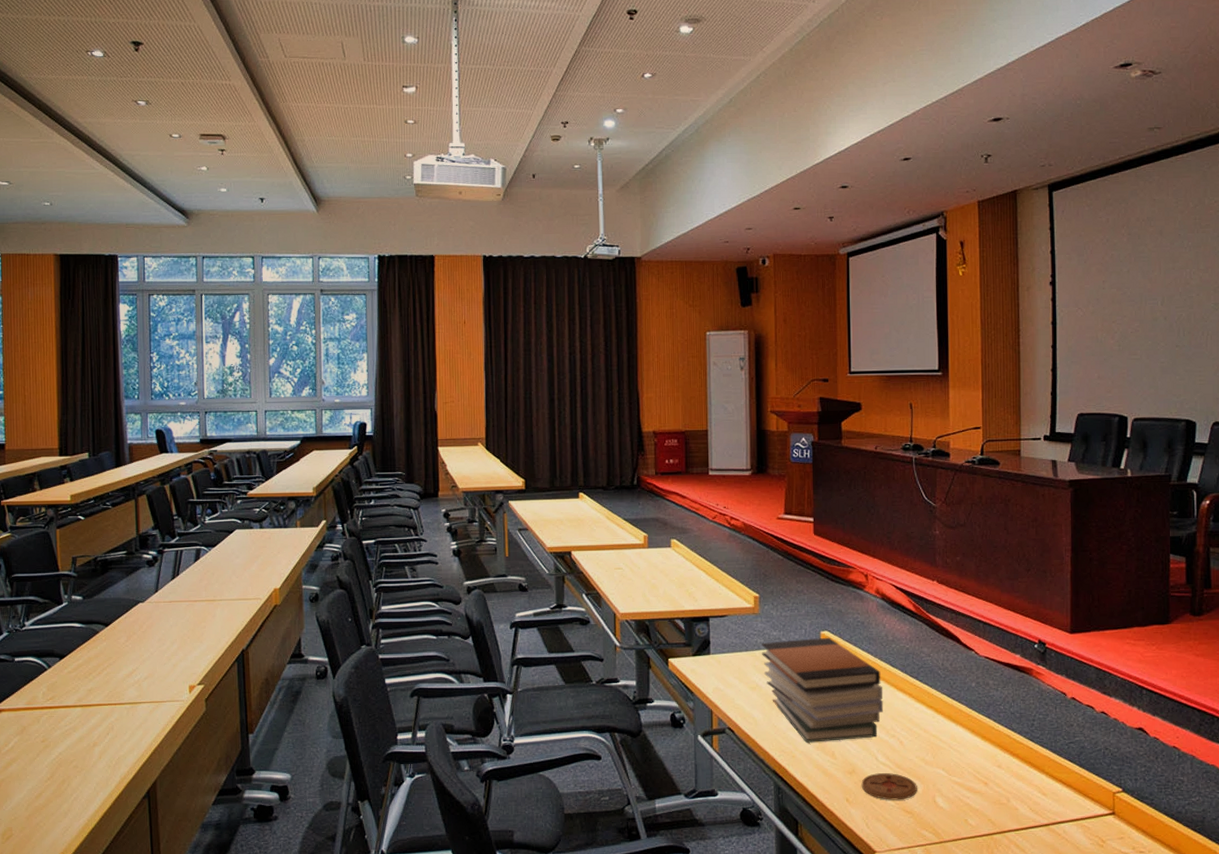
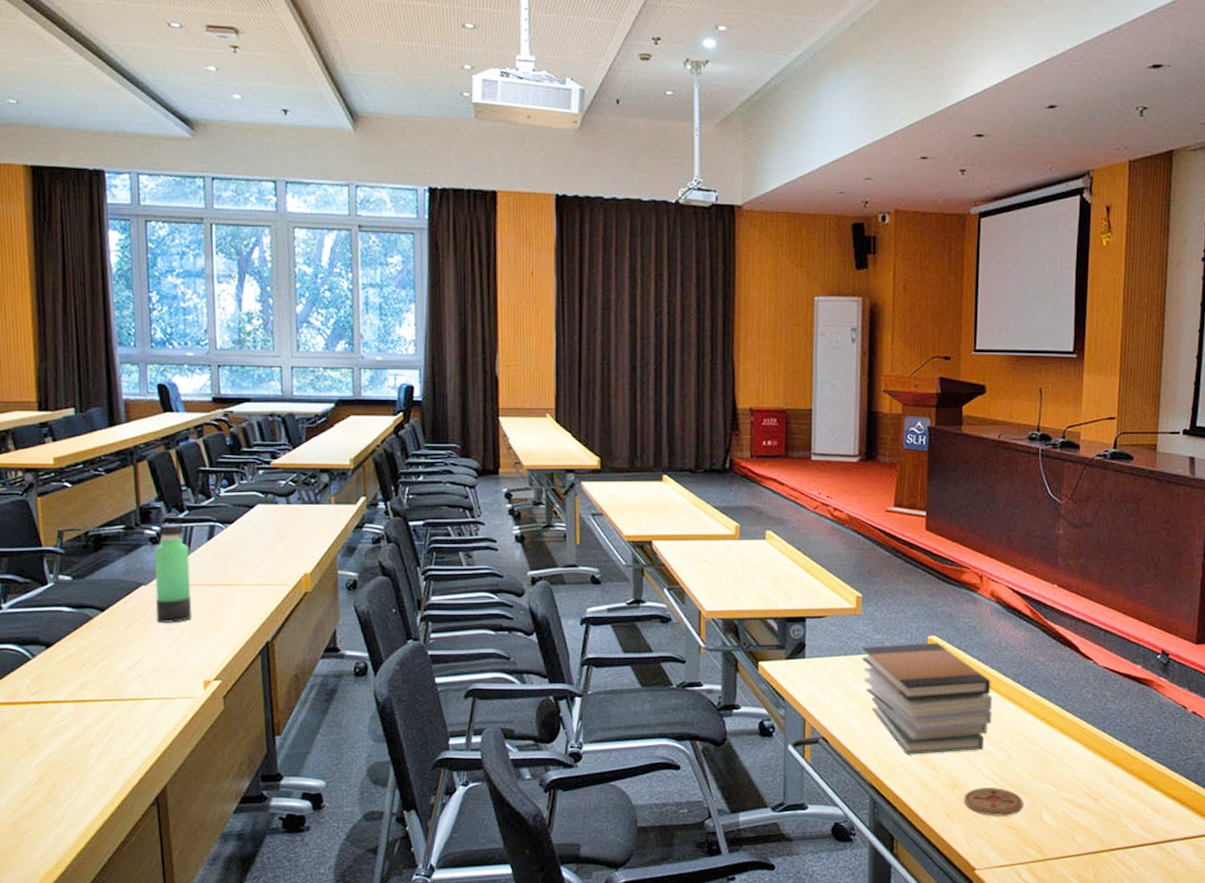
thermos bottle: none [150,539,181,635] -> present [154,513,192,623]

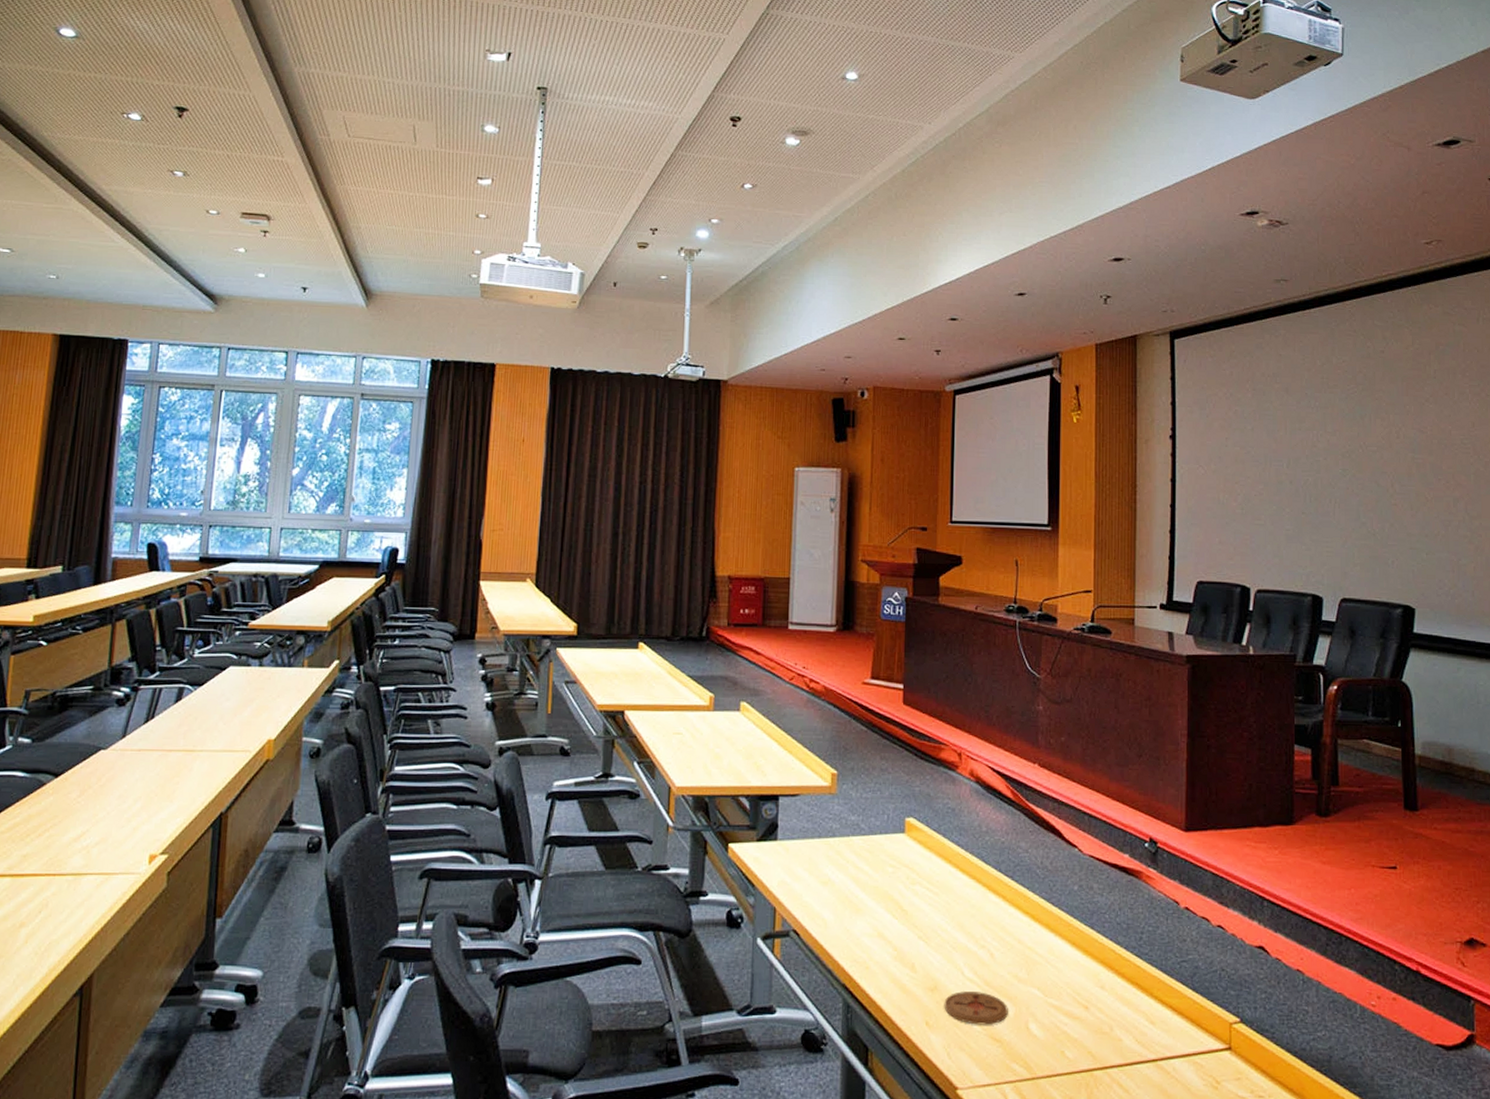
thermos bottle: present [154,513,192,623] -> none [110,674,155,791]
book stack: present [861,642,993,754] -> none [836,825,974,951]

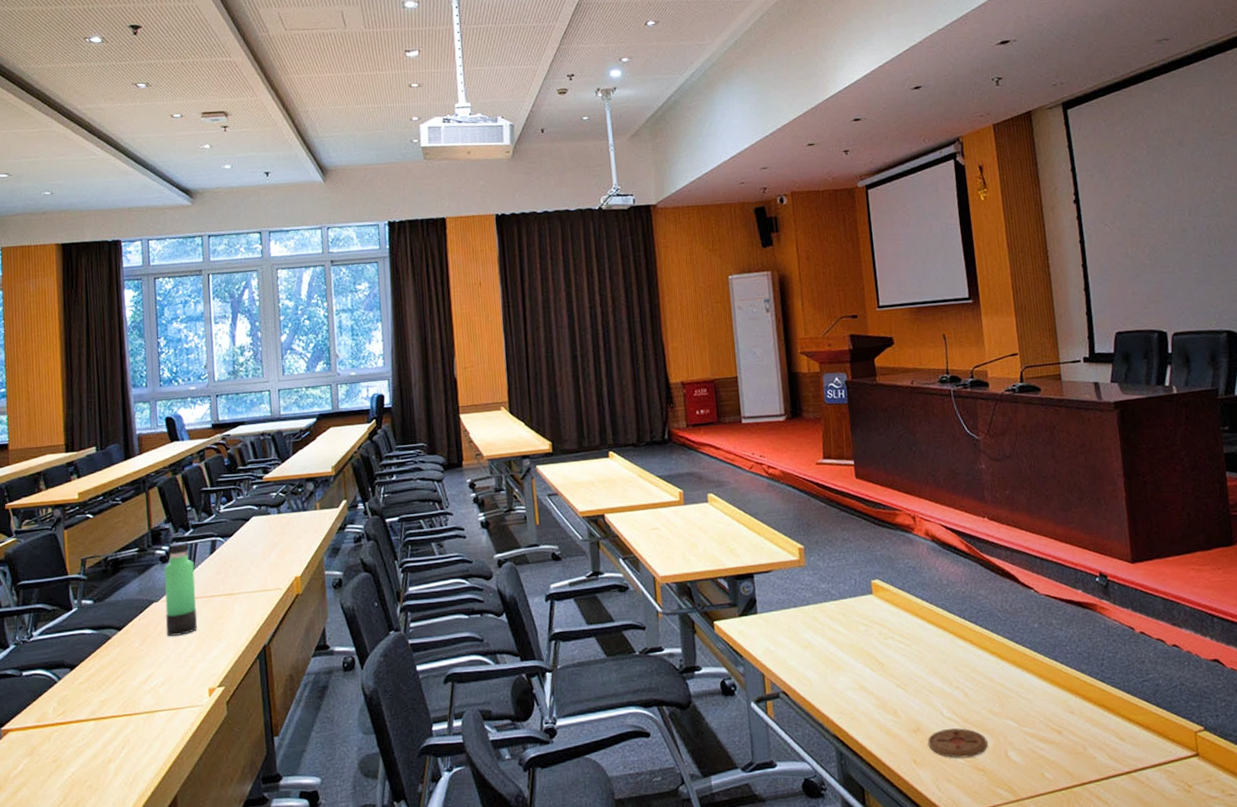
thermos bottle: none [110,674,155,791] -> present [164,532,198,636]

